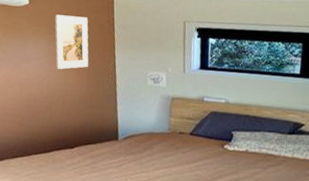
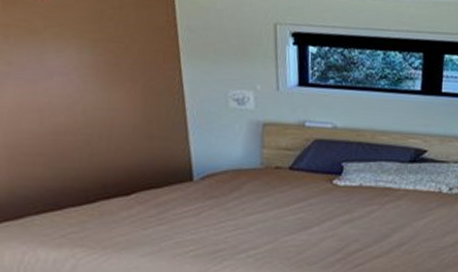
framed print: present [54,14,89,69] -> none [85,10,144,88]

